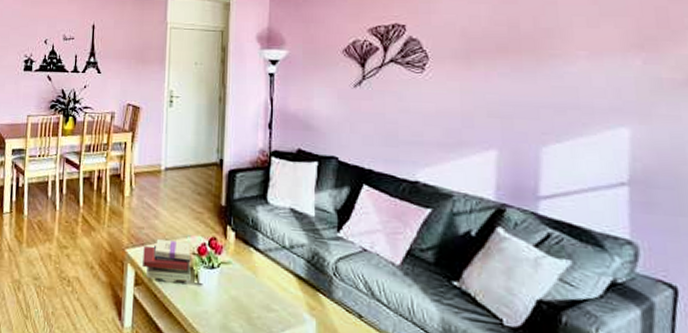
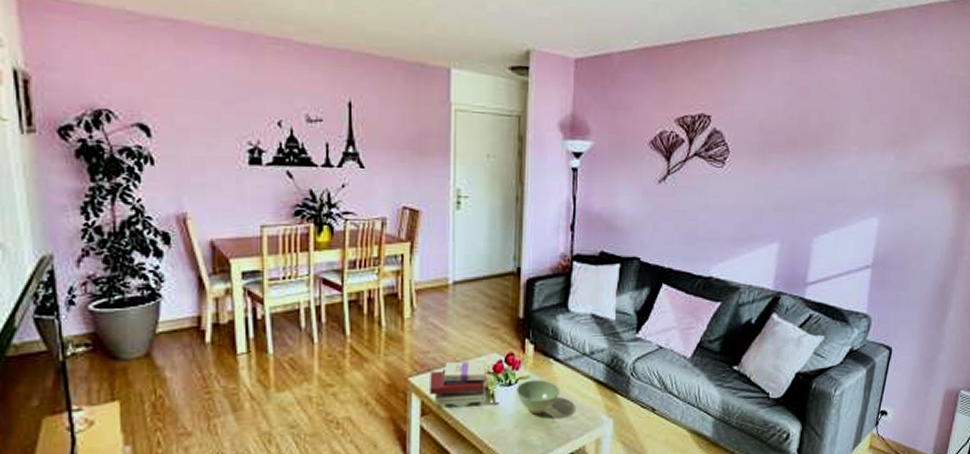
bowl: none [219,266,261,302] -> present [517,380,561,415]

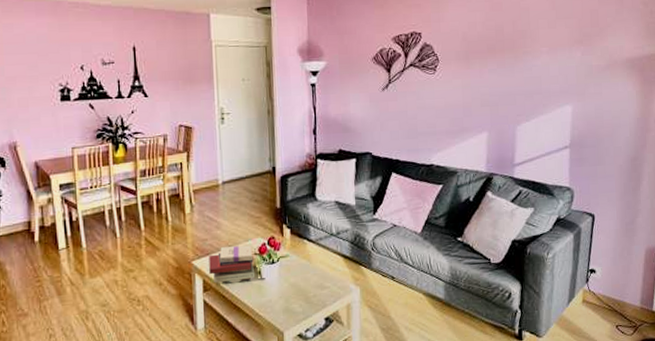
bowl: present [517,380,561,415] -> none [279,257,315,287]

